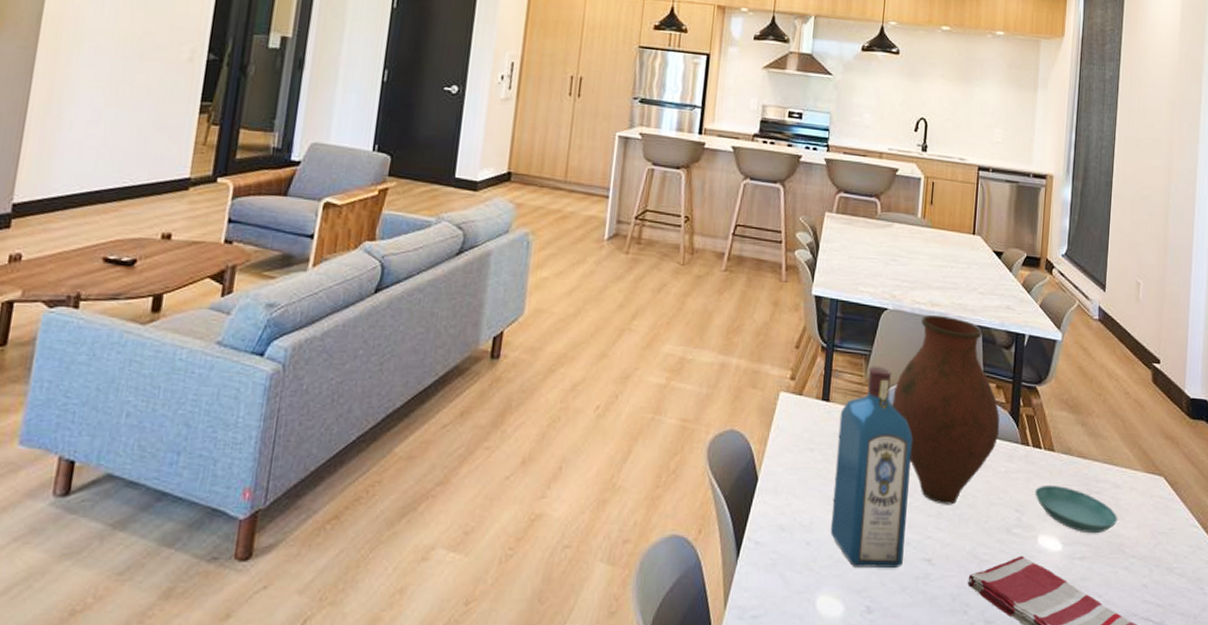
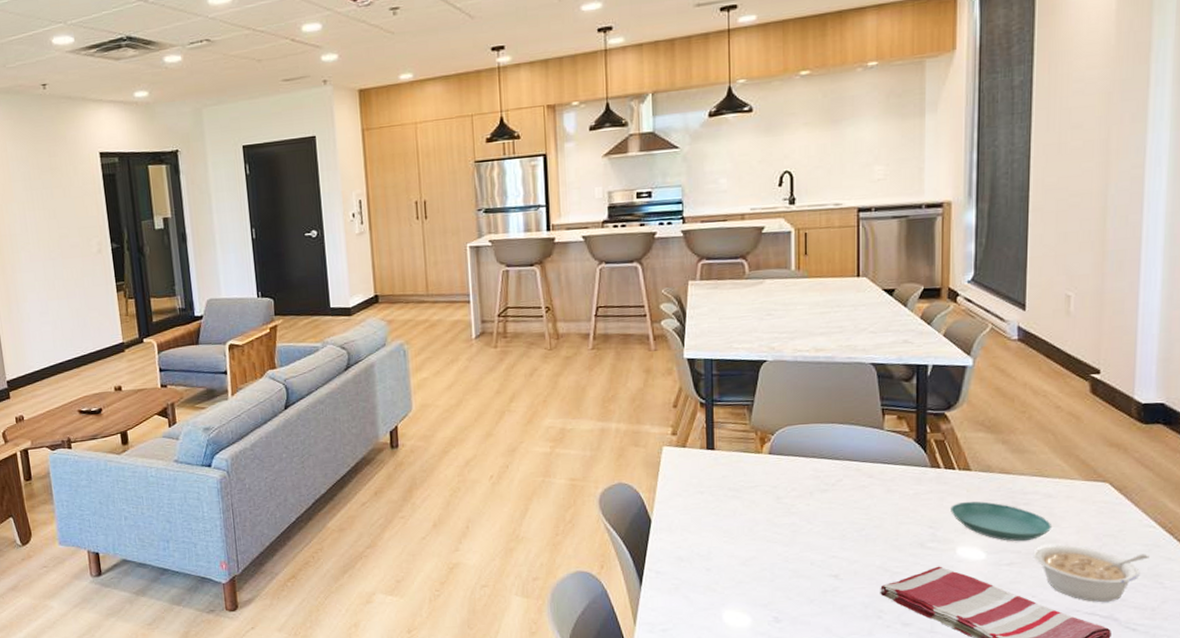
liquor: present [830,366,913,568] -> none [727,413,808,586]
vase: present [892,315,1000,505] -> none [782,359,905,528]
legume: none [1101,540,1193,606] -> present [1033,544,1150,602]

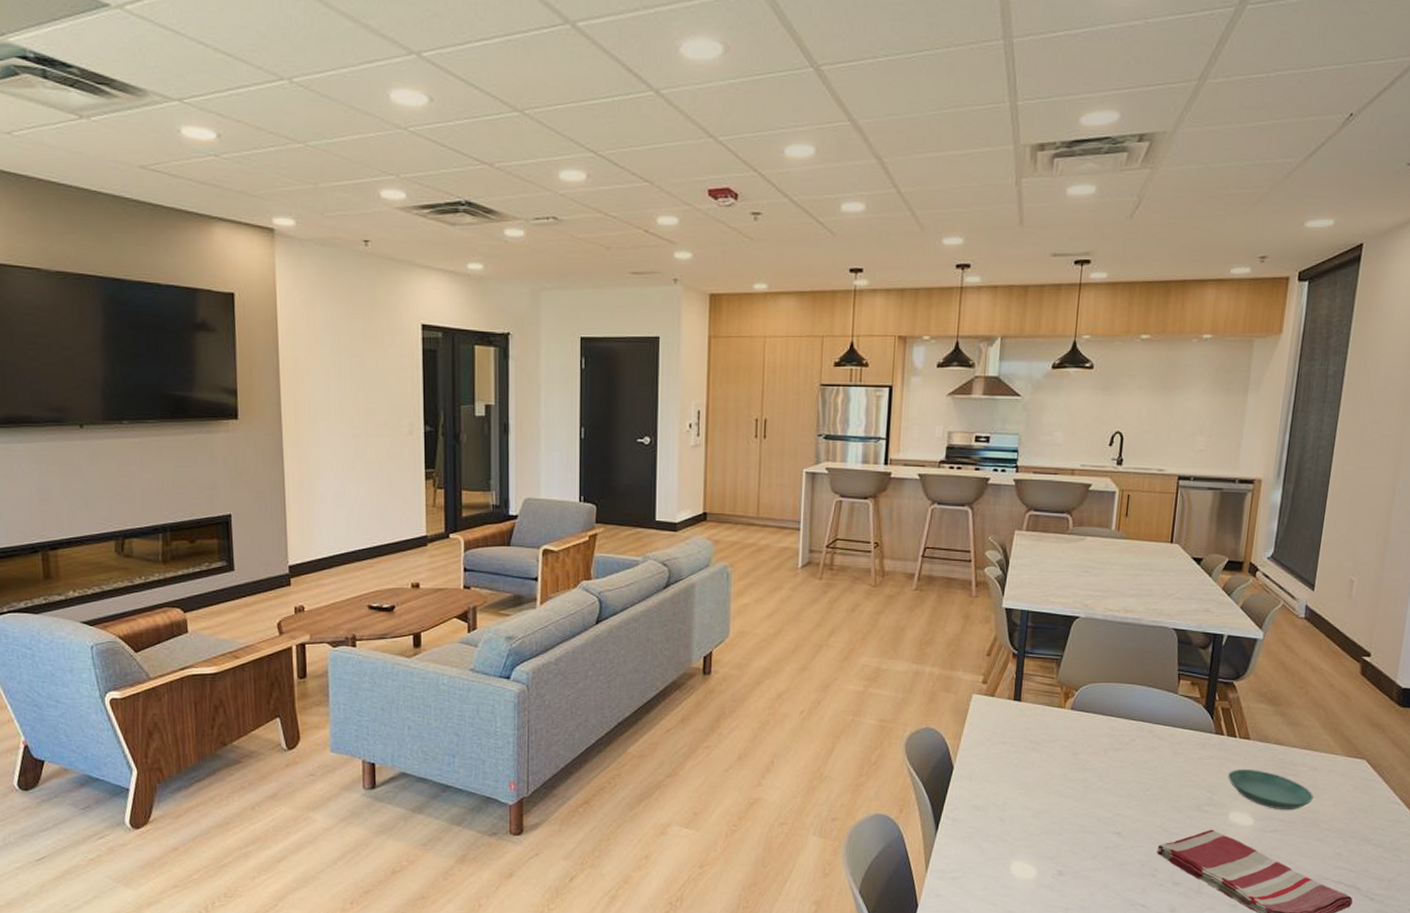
legume: present [1033,544,1150,602] -> none [1294,815,1392,871]

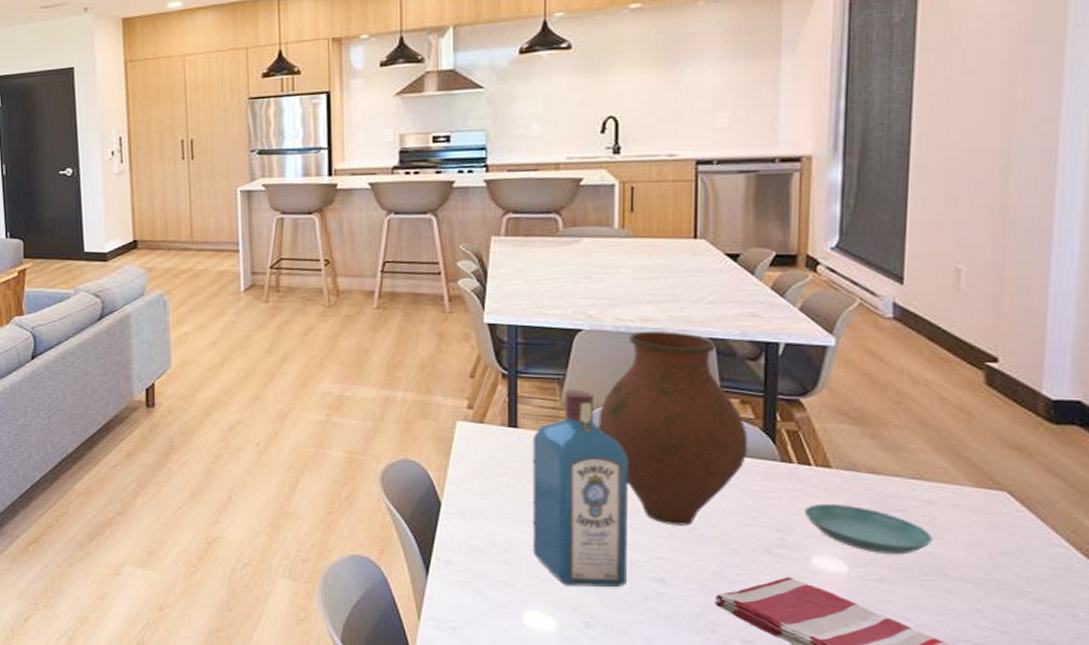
liquor: none [1023,669,1104,839] -> present [532,389,628,587]
vase: none [1084,621,1194,787] -> present [598,331,749,526]

